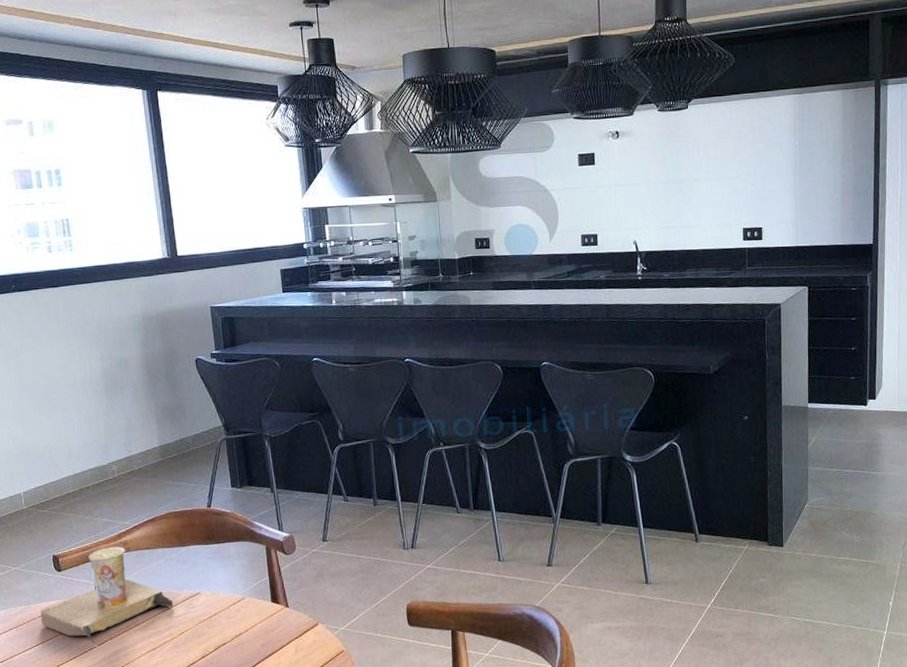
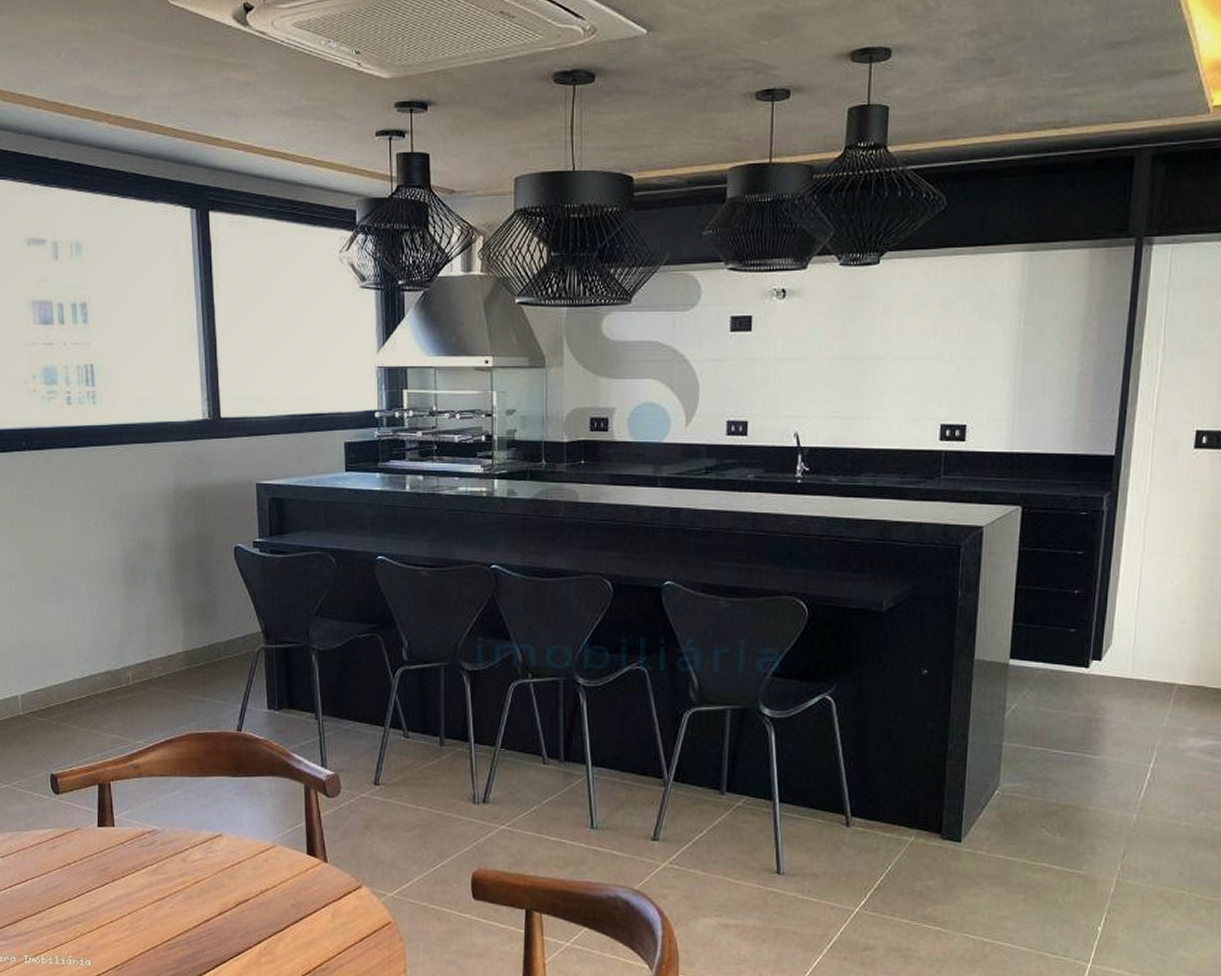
cup: present [40,547,174,646] -> none [33,770,189,888]

